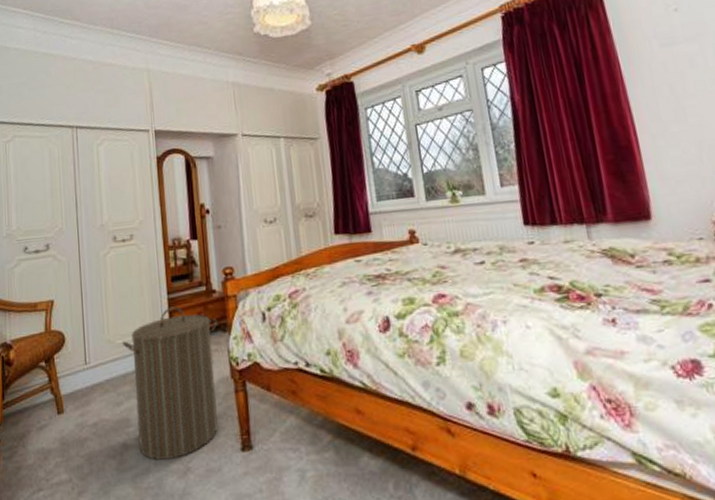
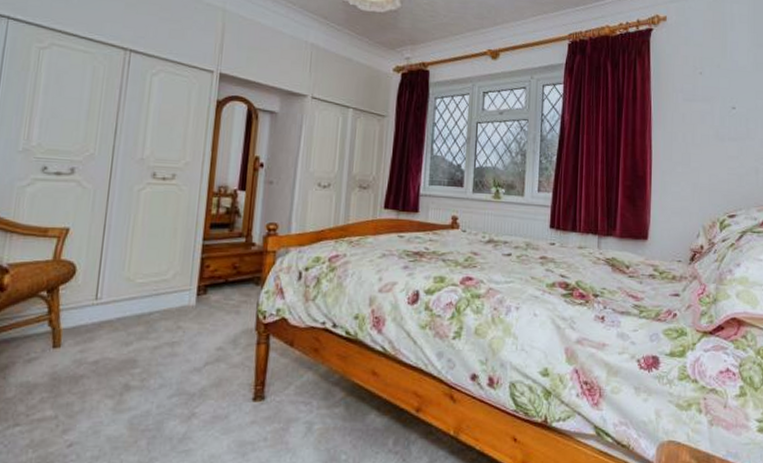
laundry hamper: present [123,306,218,460] -> none [142,253,252,403]

